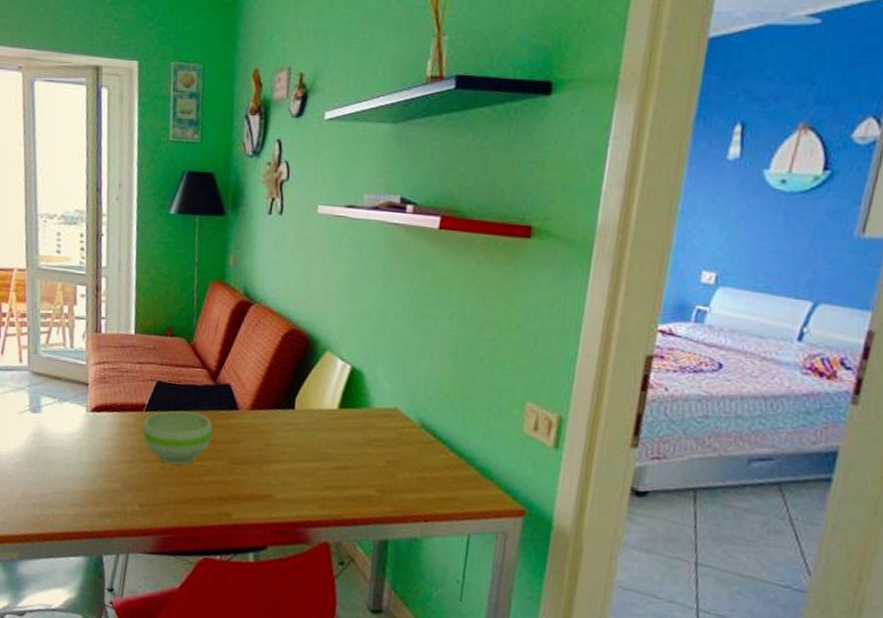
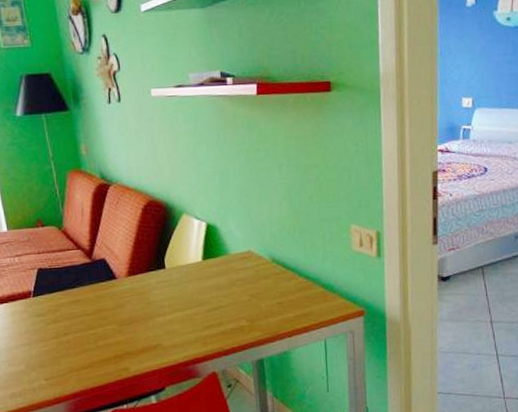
bowl: present [142,410,213,466] -> none [33,289,98,339]

